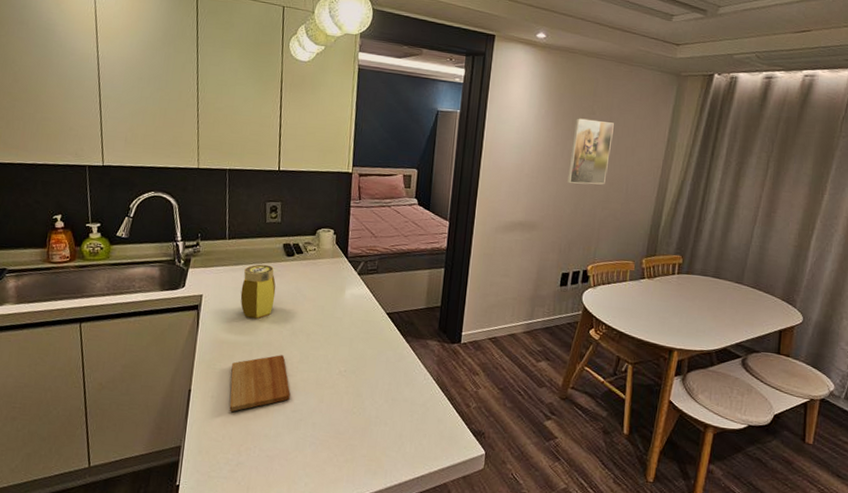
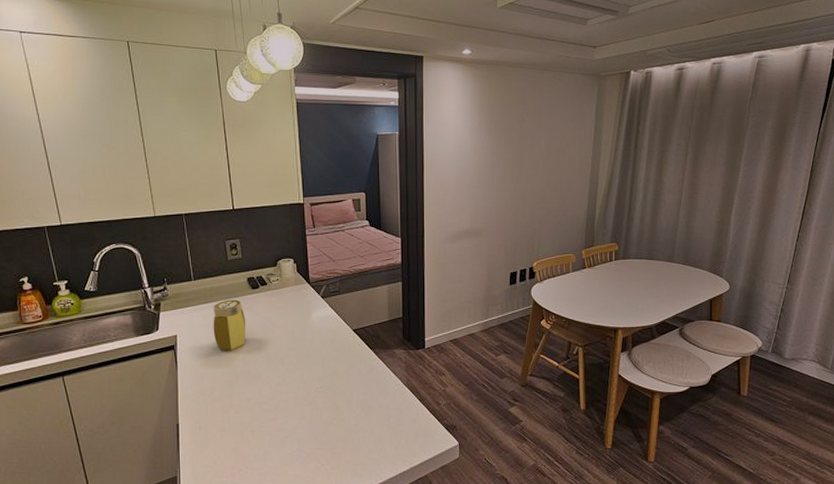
cutting board: present [229,355,291,412] -> none [214,381,273,438]
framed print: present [567,118,614,185] -> none [506,126,543,188]

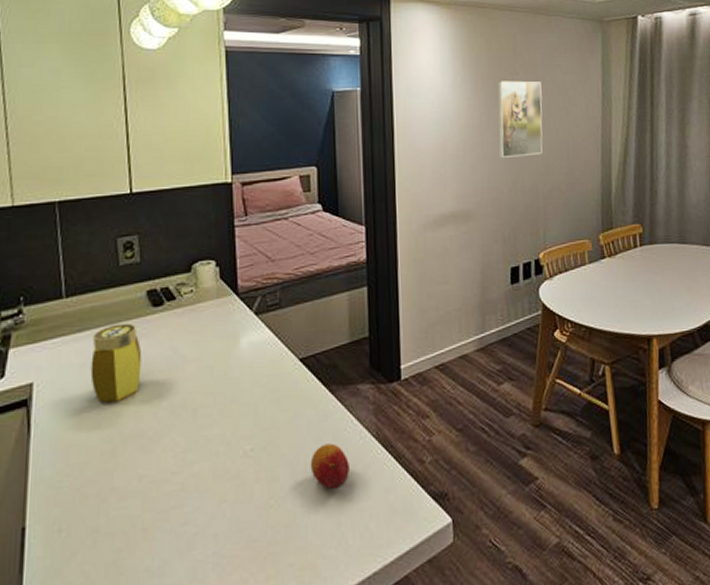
fruit: none [361,387,388,417] -> present [310,443,349,490]
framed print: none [506,126,543,188] -> present [497,81,543,158]

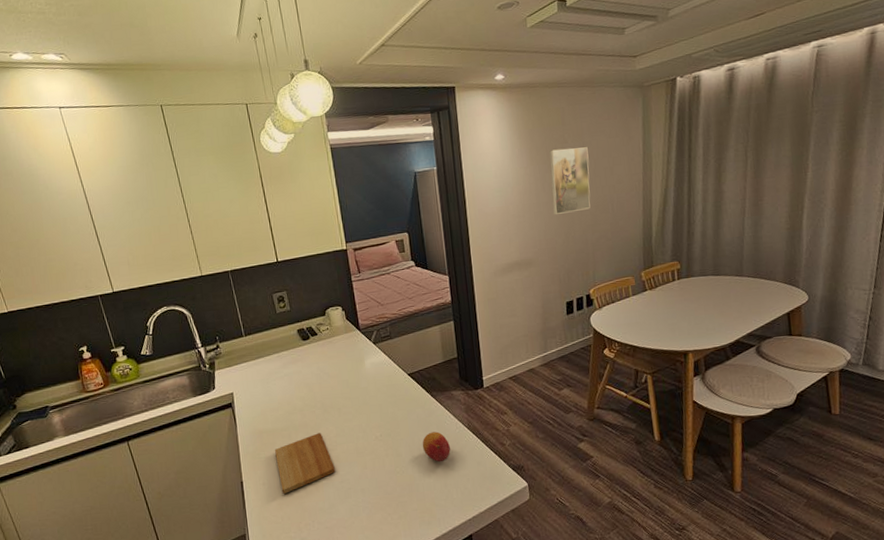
cutting board: none [85,446,177,546] -> present [275,433,335,494]
jar: present [90,323,142,403] -> none [266,352,301,405]

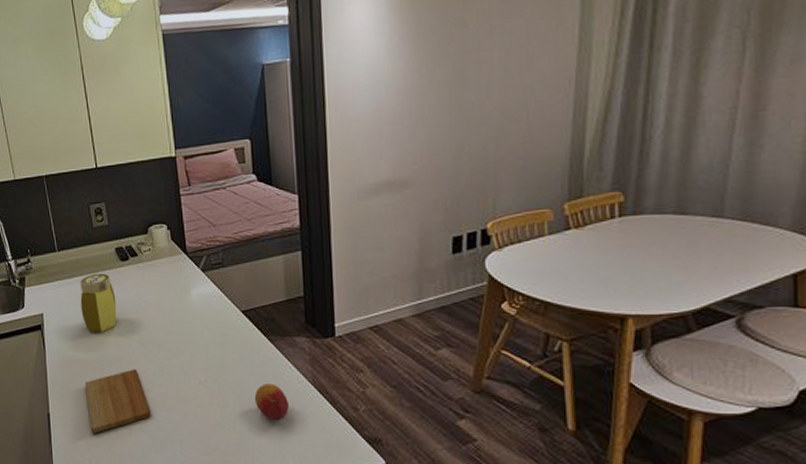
jar: none [266,352,301,405] -> present [80,273,117,333]
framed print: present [549,147,591,214] -> none [441,33,498,122]

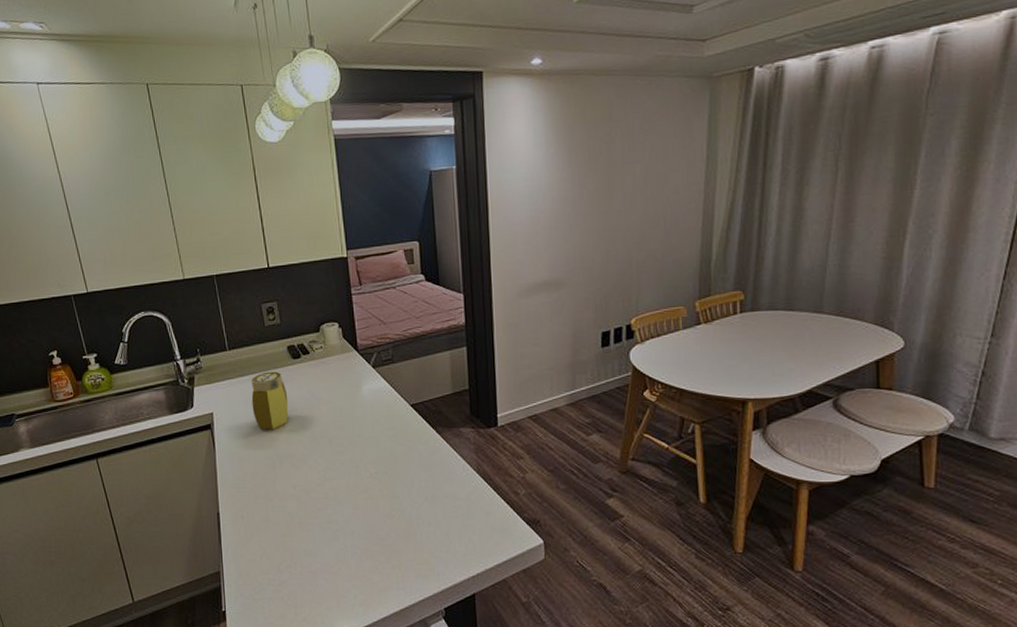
cutting board: present [85,369,151,433] -> none [256,465,323,530]
fruit: present [254,383,289,421] -> none [422,473,455,509]

